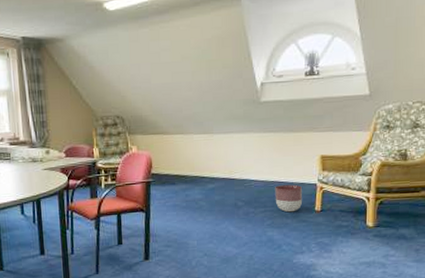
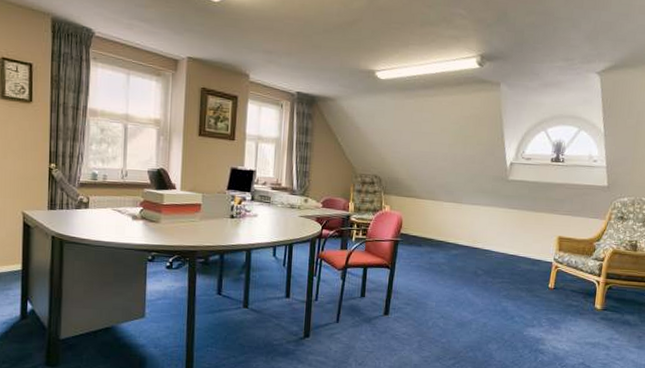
planter: present [275,184,303,213] -> none [512,259,539,286]

